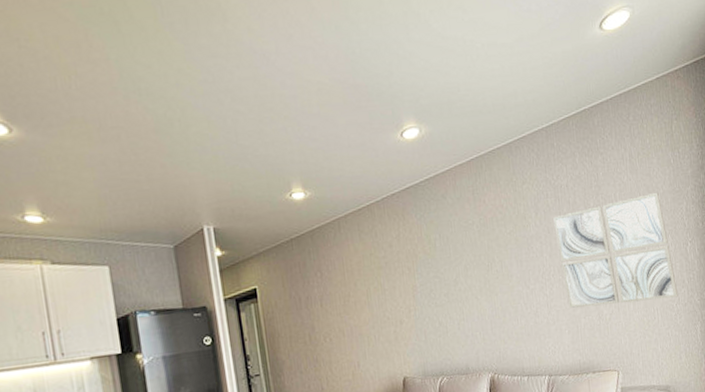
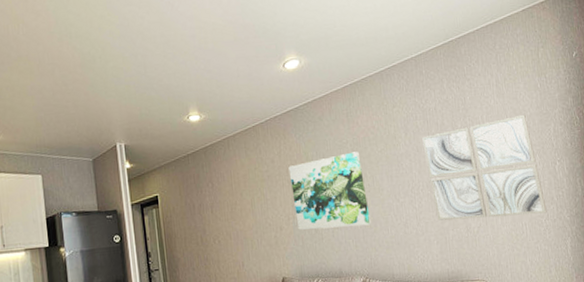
wall art: none [408,233,499,323] -> present [288,151,371,230]

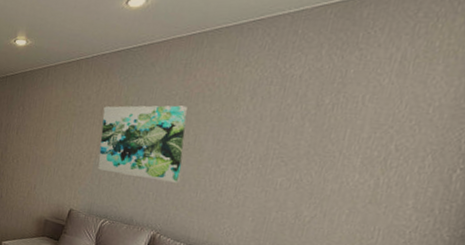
wall art: present [422,115,547,221] -> none [261,104,432,225]

